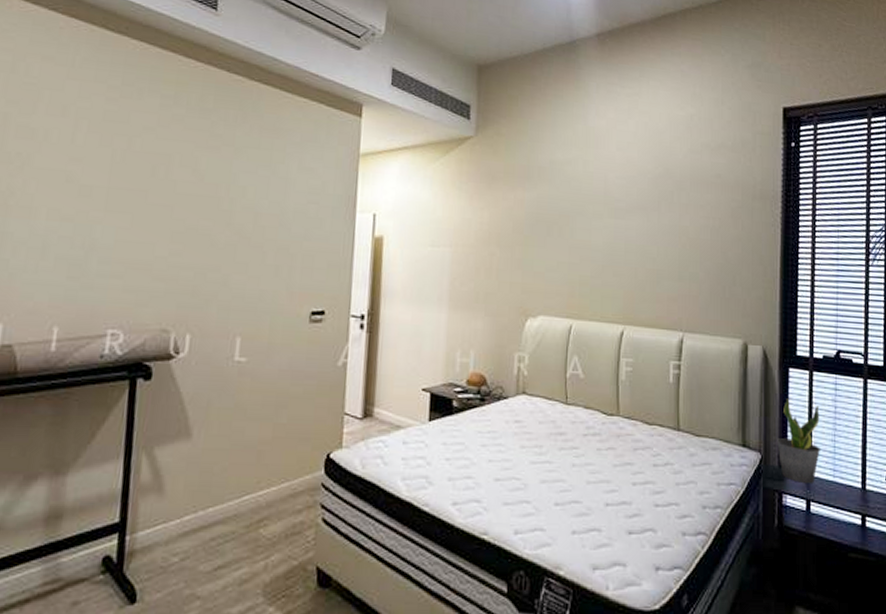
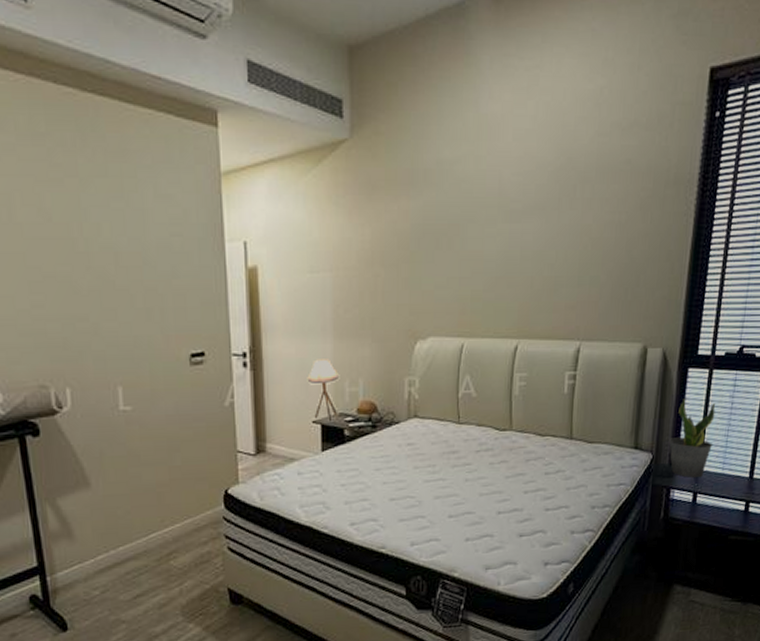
table lamp: none [420,327,452,391] -> present [307,359,340,422]

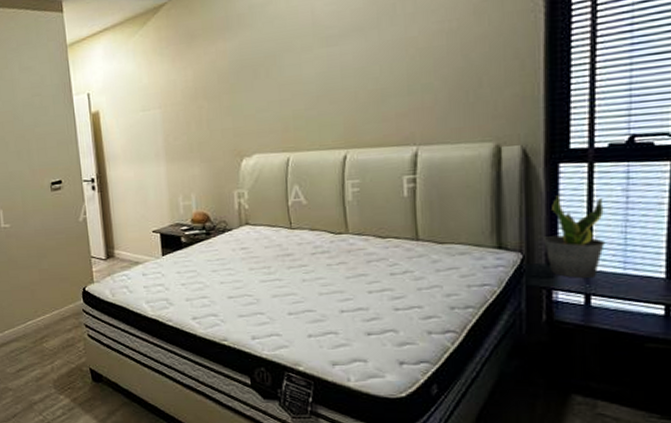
table lamp: present [307,359,340,422] -> none [145,179,174,231]

